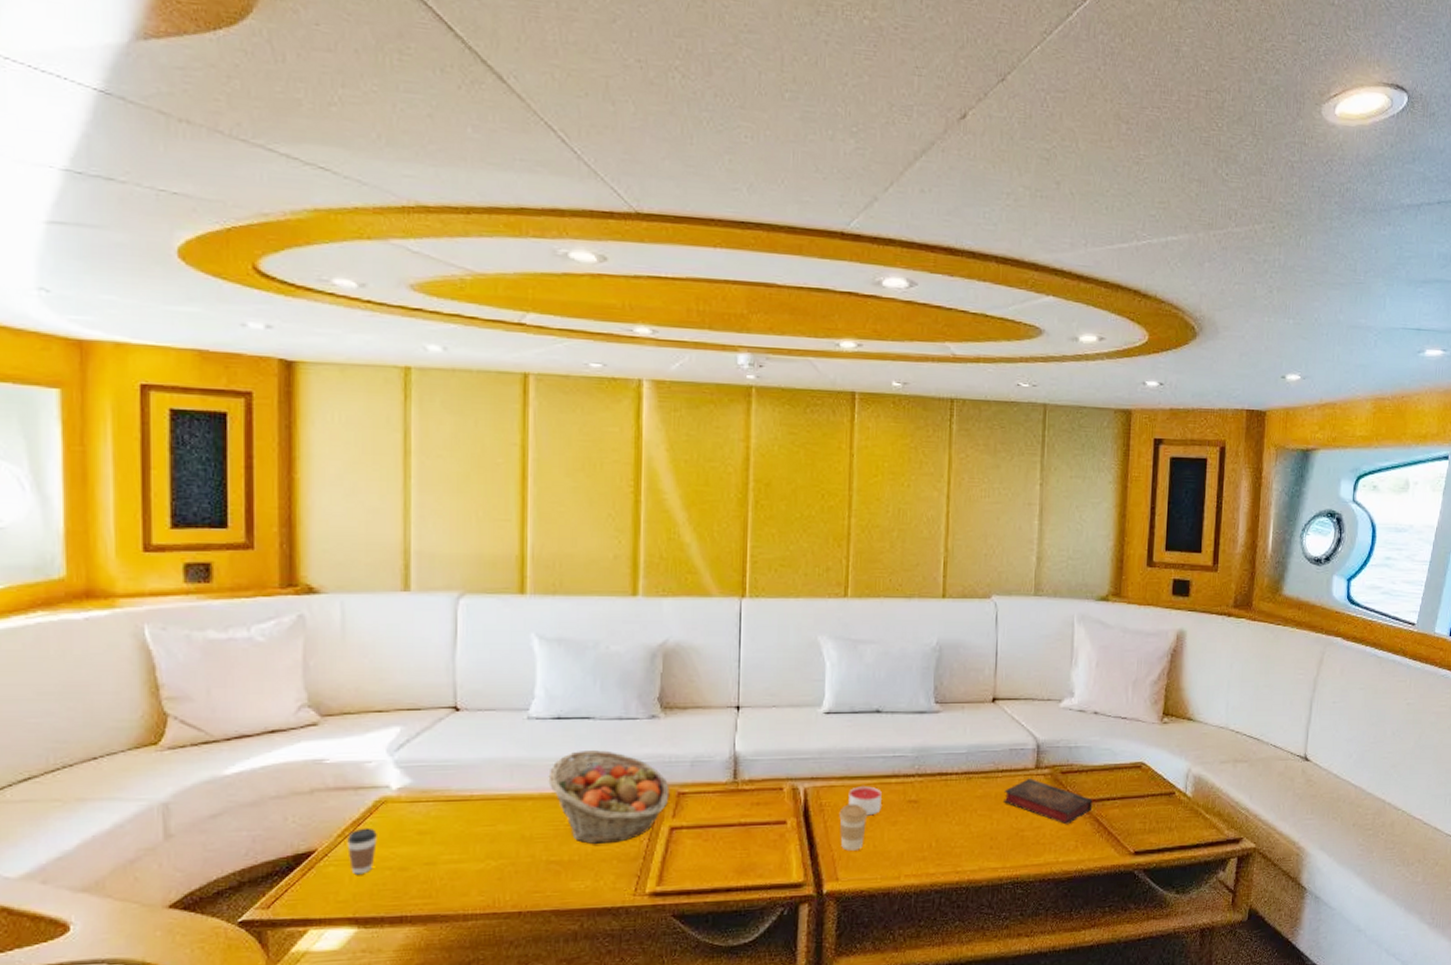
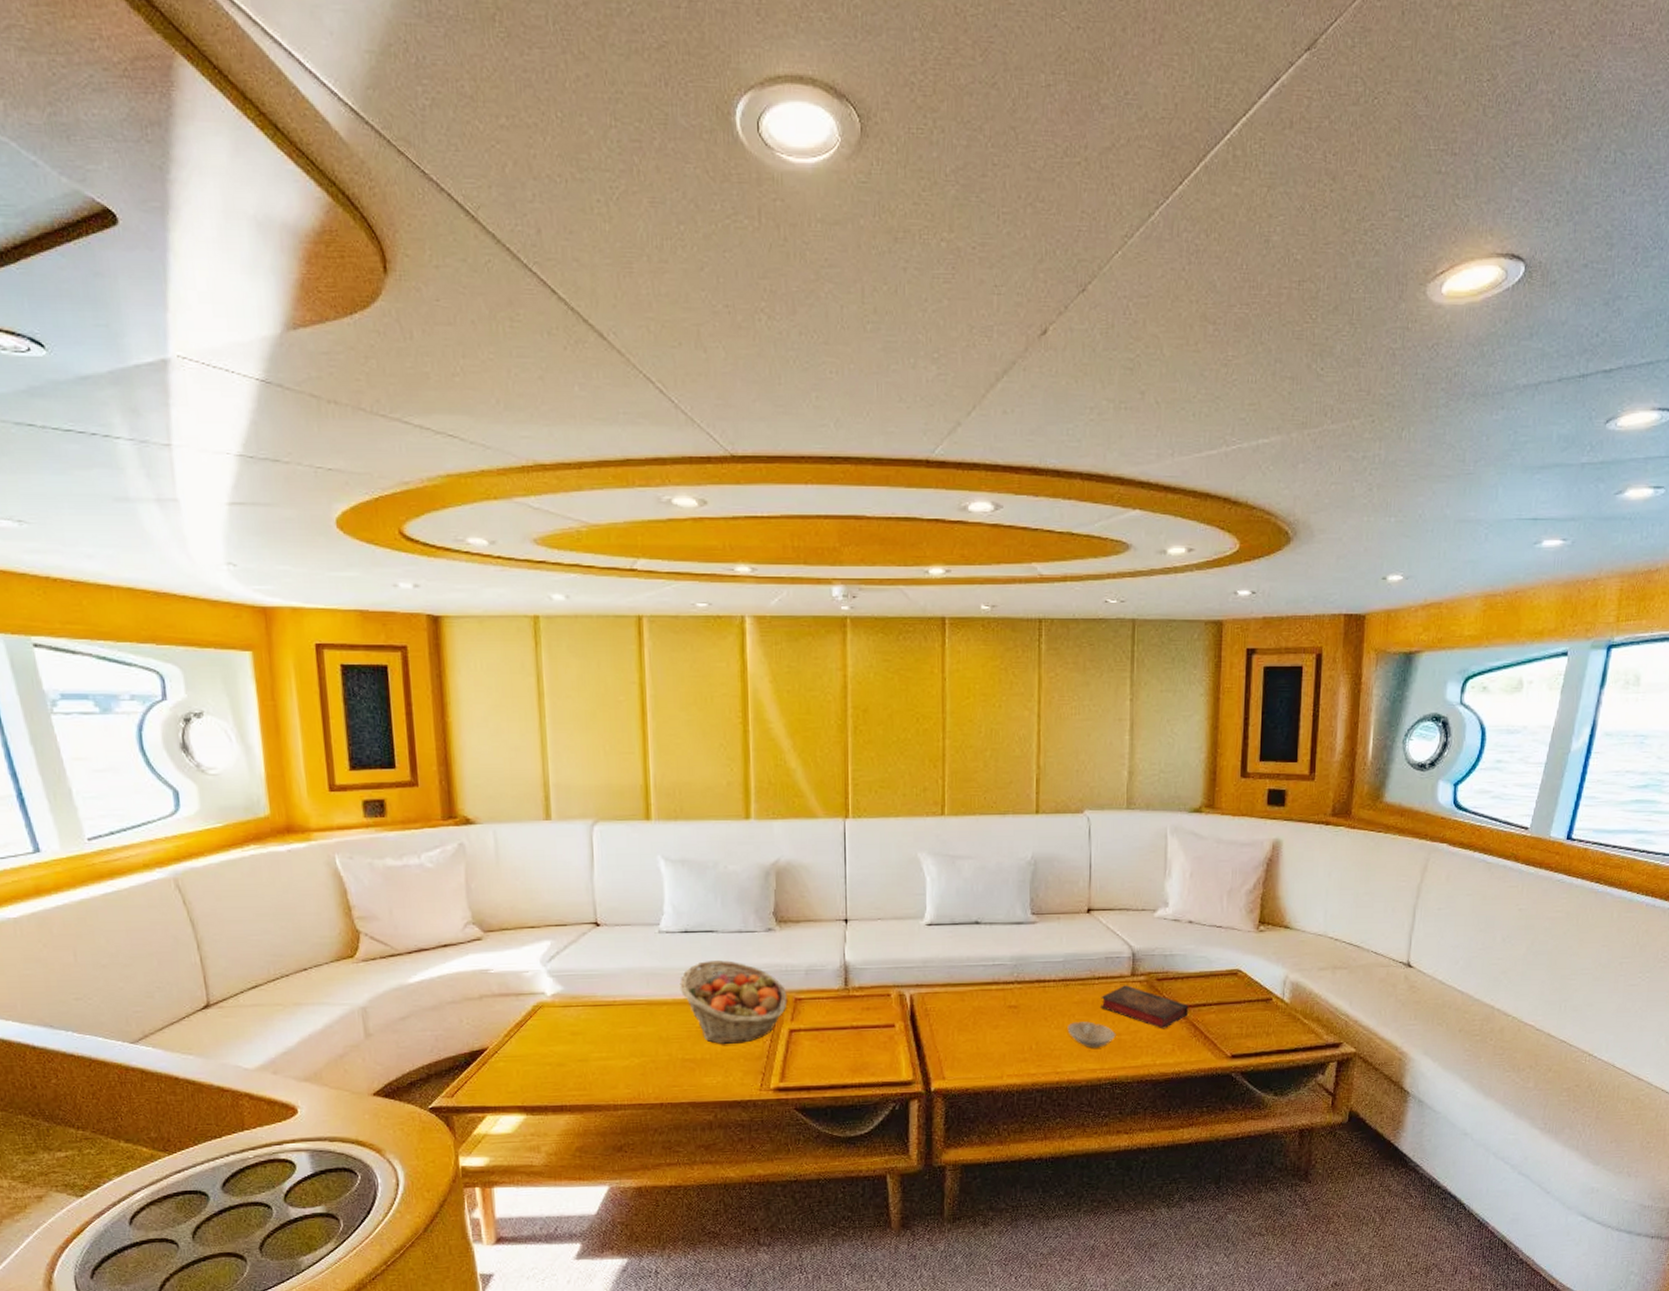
coffee cup: present [347,827,377,875] -> none [513,1029,538,1069]
coffee cup: present [839,803,868,851] -> none [944,1009,971,1052]
candle: present [848,786,882,816] -> none [952,992,983,1020]
bowl: none [969,817,1019,846] -> present [1067,1021,1116,1048]

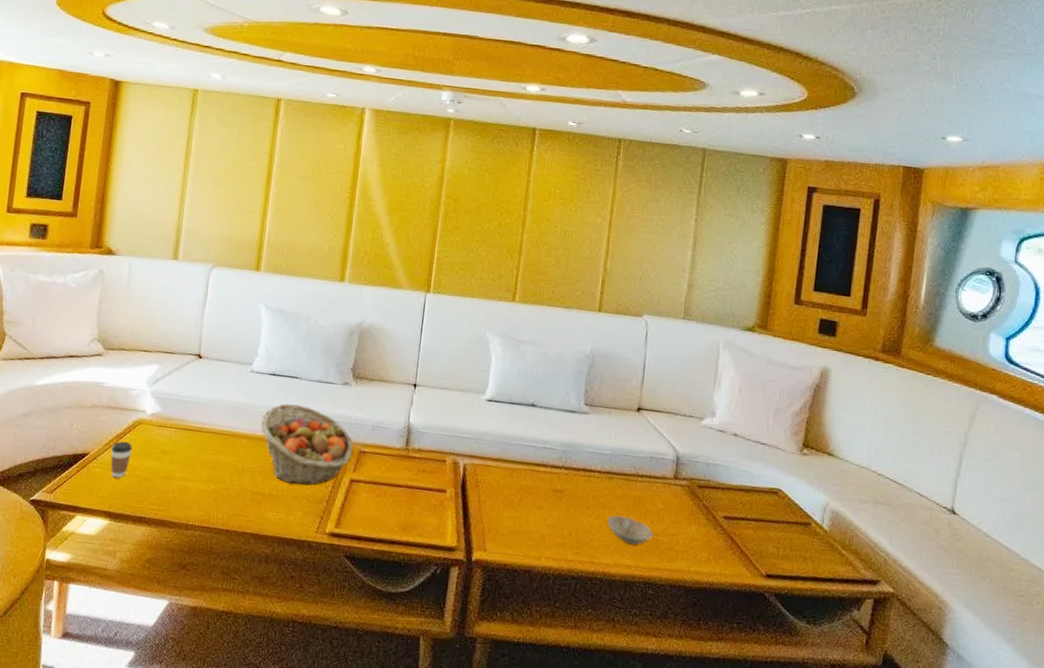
coffee cup: none [513,1029,538,1069] -> present [110,441,133,478]
book: present [1099,985,1189,1029] -> none [640,487,728,537]

